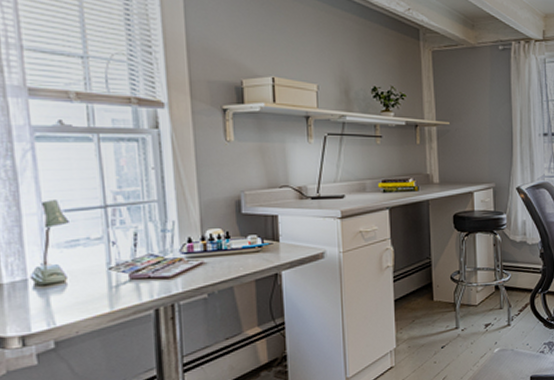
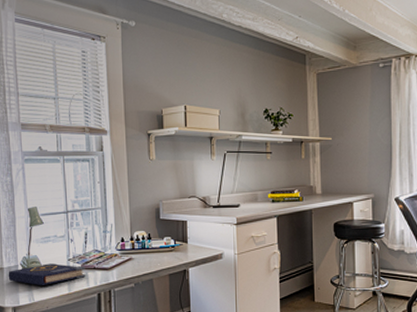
book: none [10,274,137,305] -> present [8,263,86,285]

